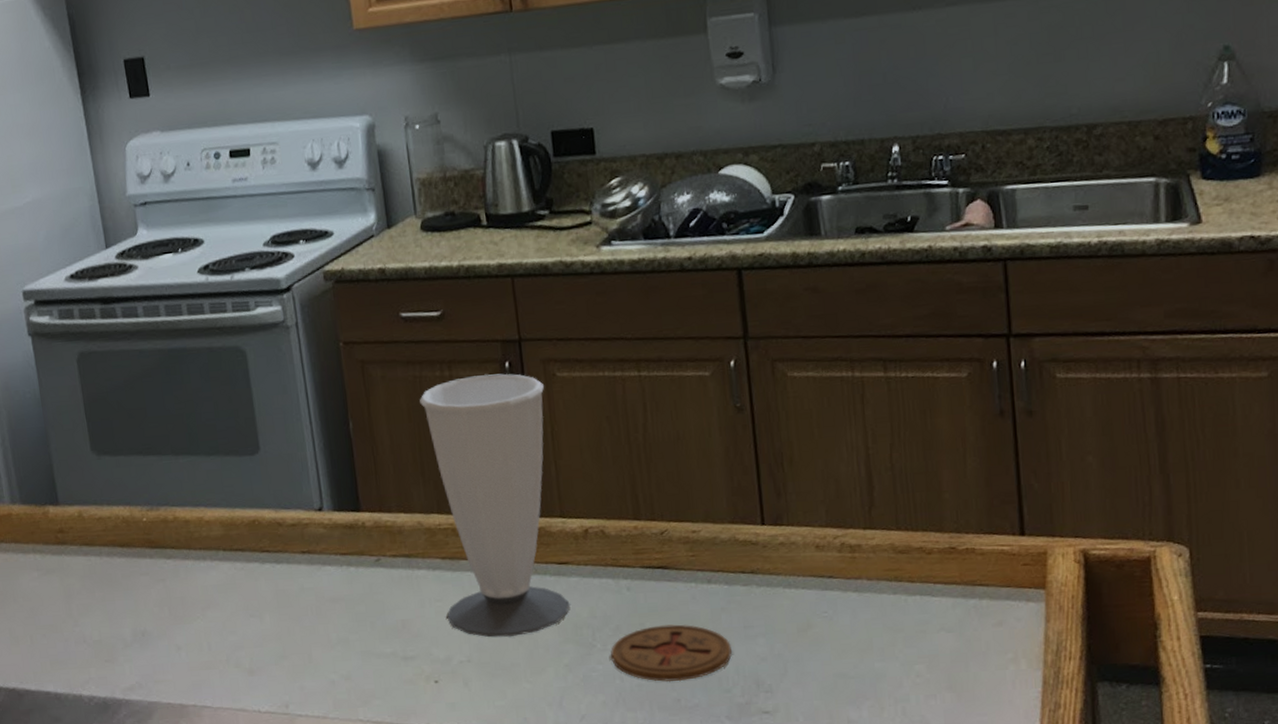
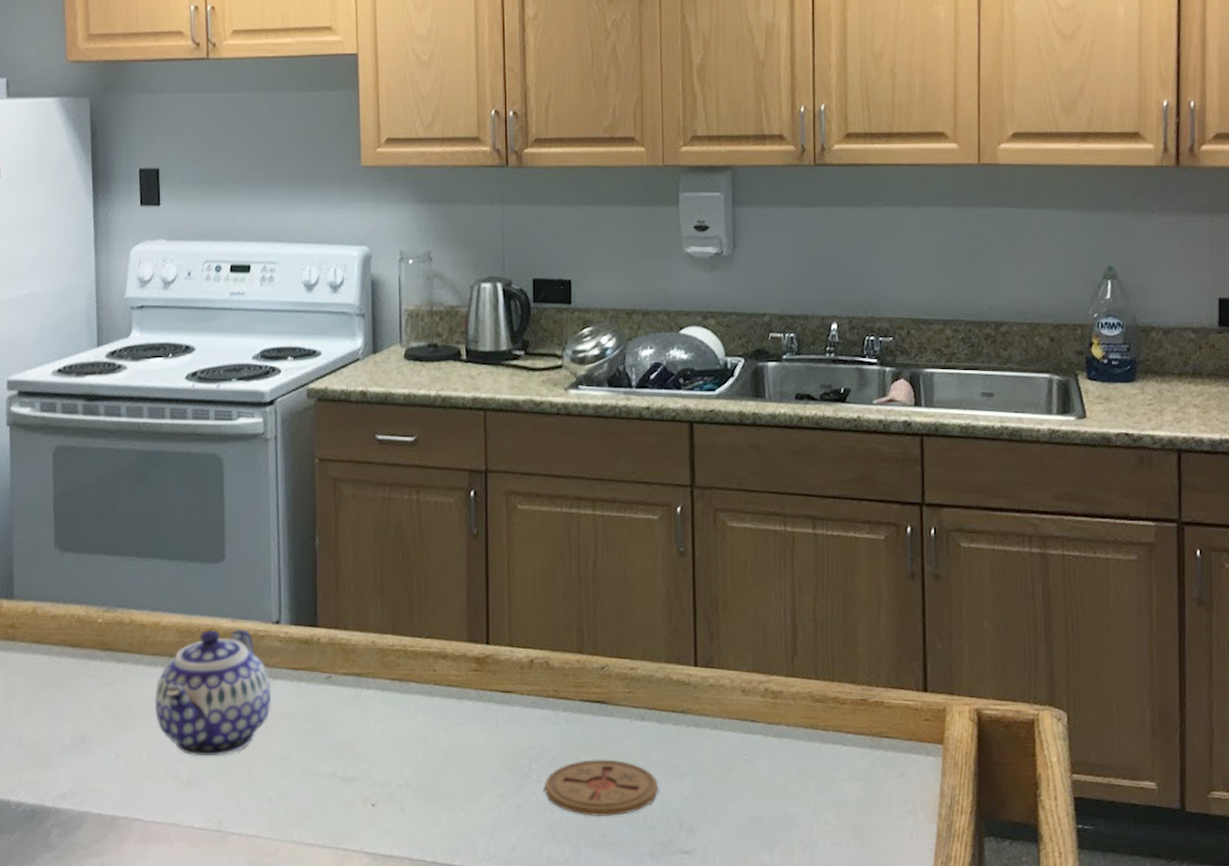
teapot: none [207,519,323,644] -> present [154,629,272,757]
cup: present [419,373,570,638] -> none [386,502,510,764]

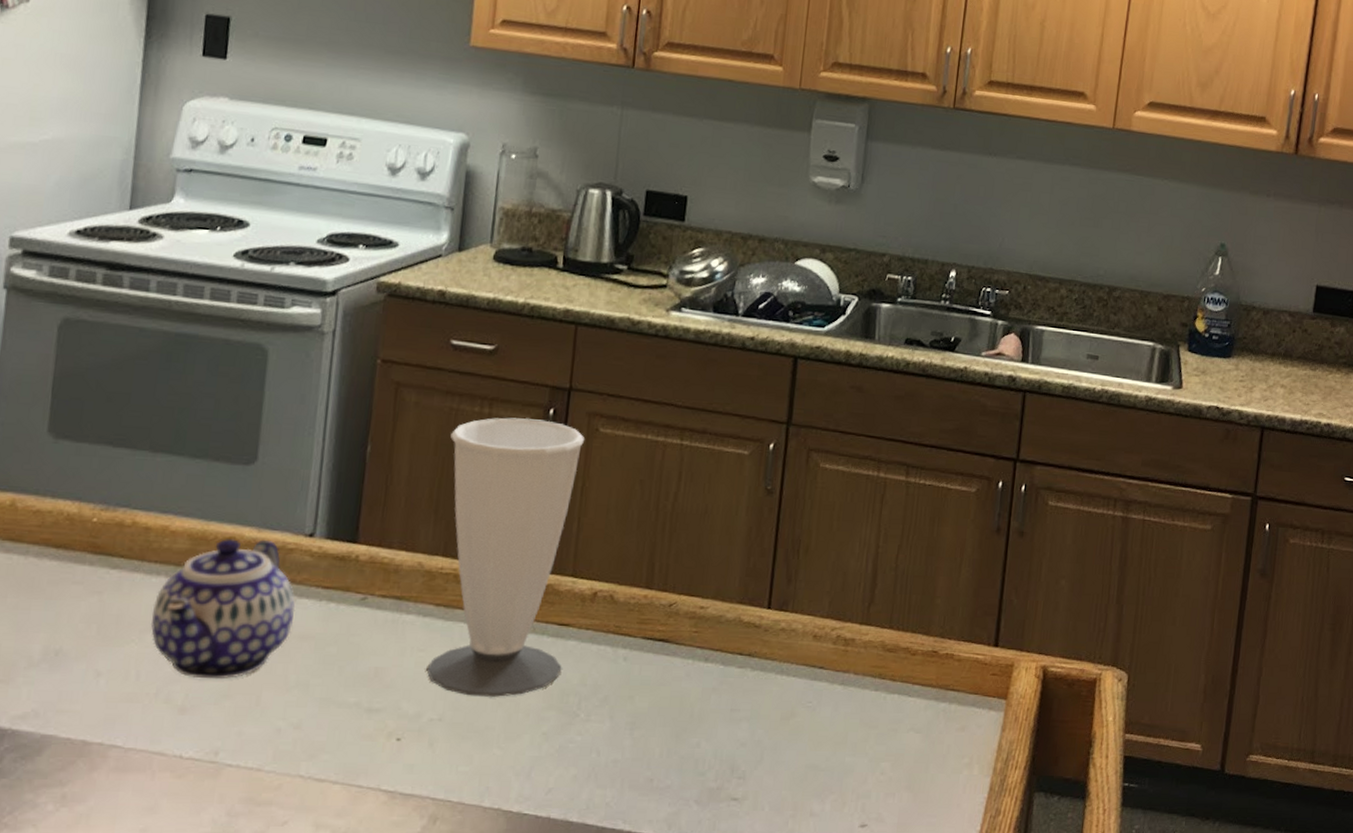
cup: none [386,502,510,764] -> present [426,417,586,698]
coaster: present [544,759,658,817] -> none [591,700,715,761]

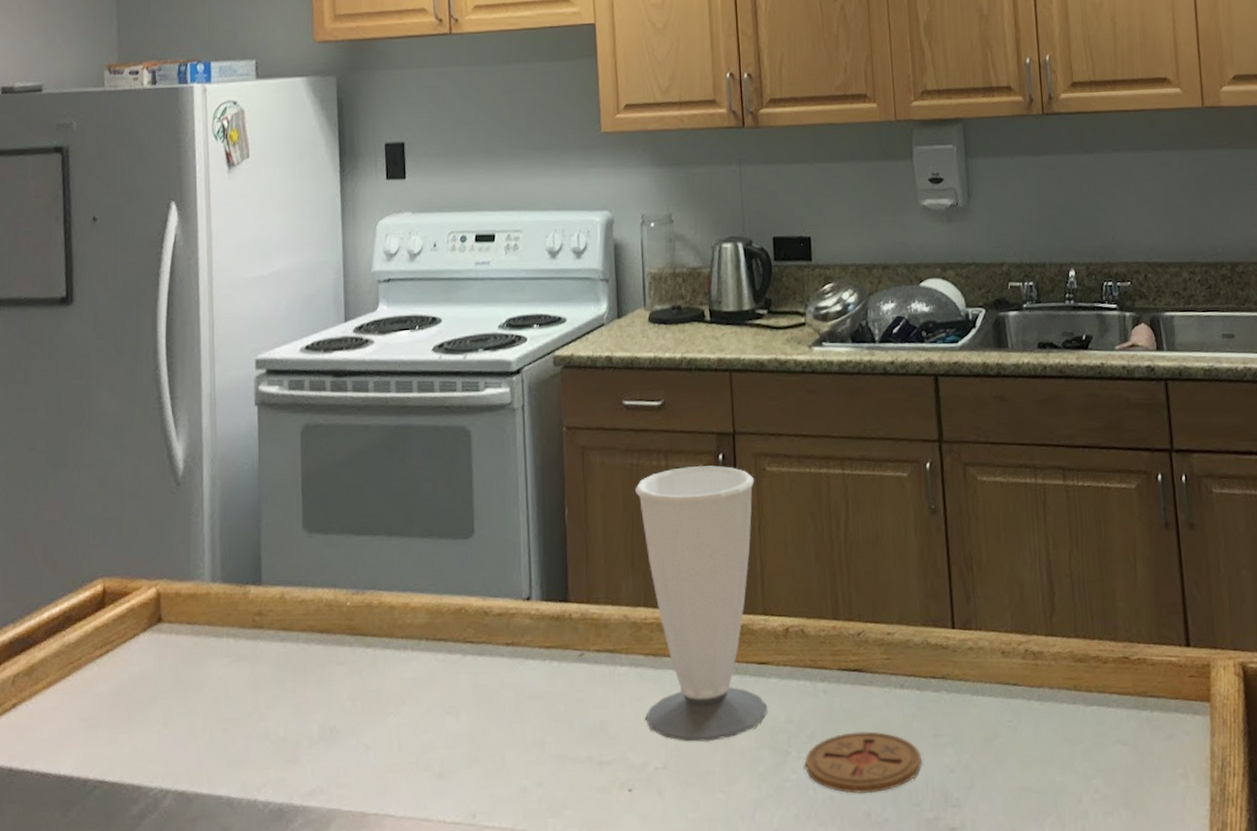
teapot: present [150,538,296,679] -> none [404,608,524,745]
coaster: none [591,700,715,761] -> present [804,731,922,795]

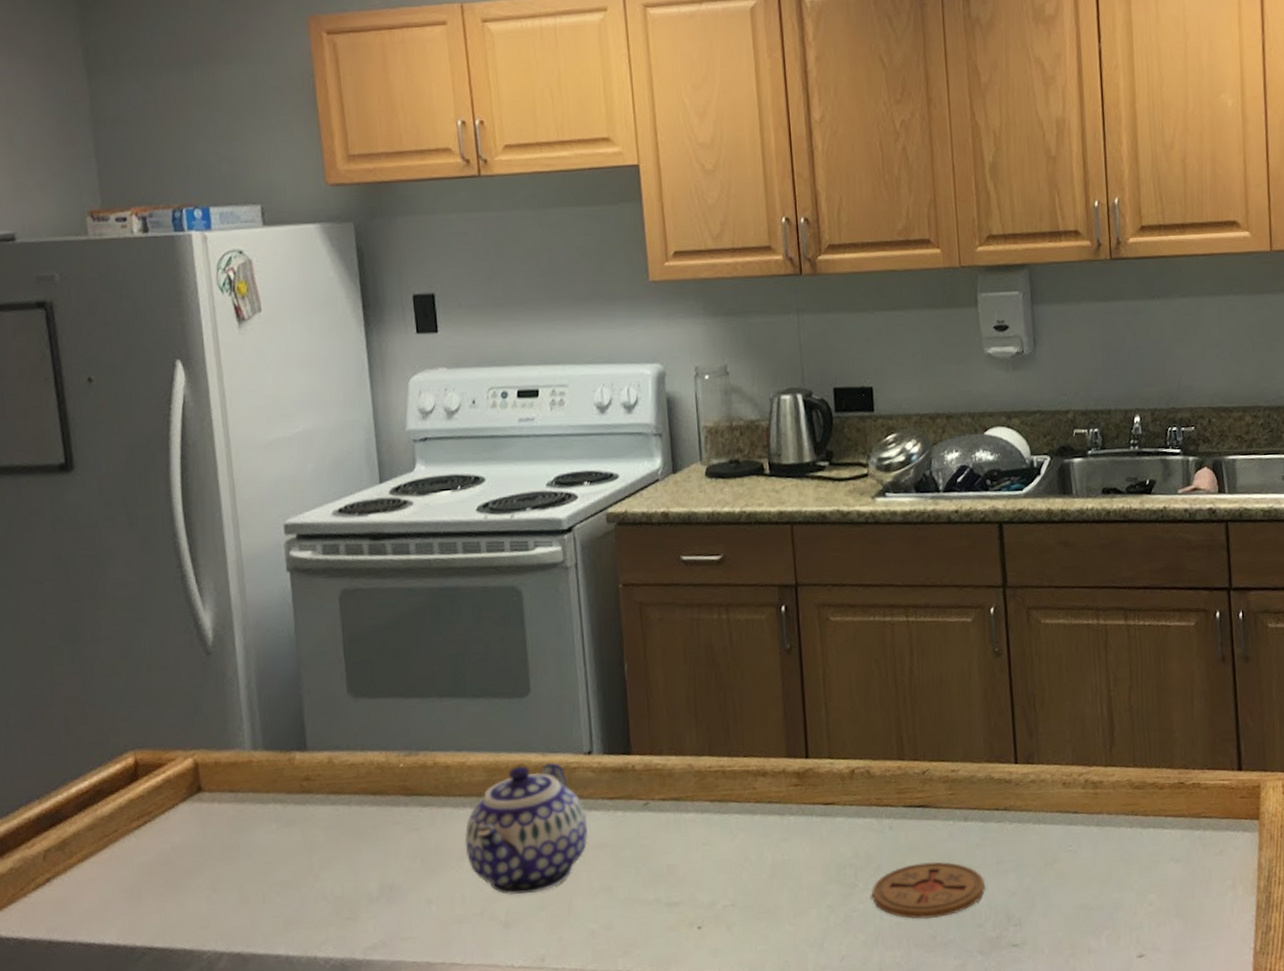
teapot: none [404,608,524,745] -> present [465,763,588,895]
cup: present [635,465,768,742] -> none [696,617,835,881]

